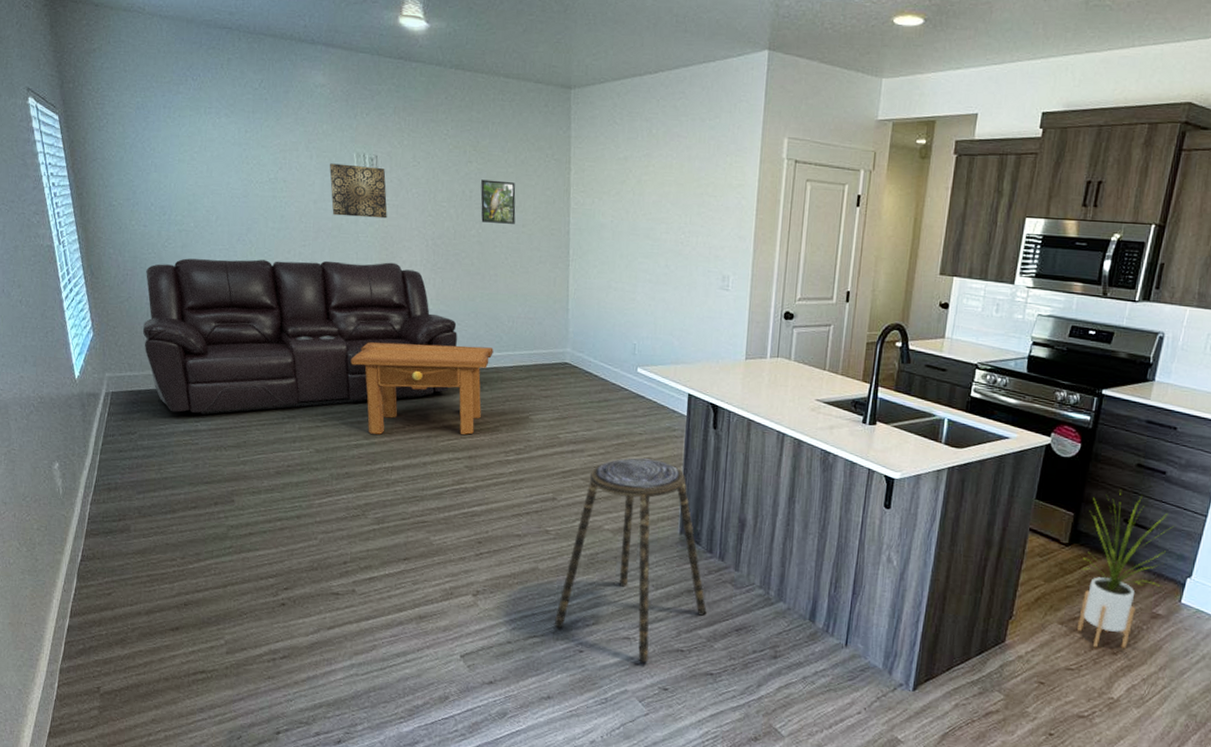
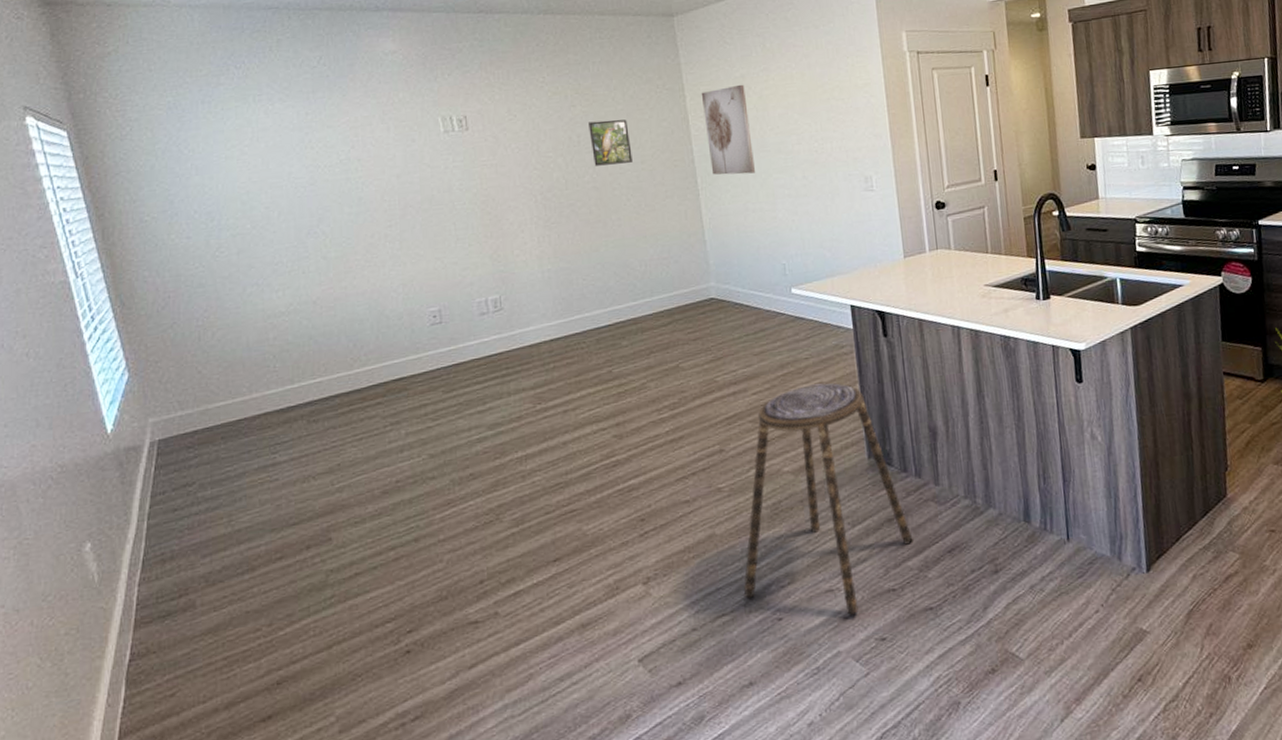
sofa: present [142,258,457,415] -> none [193,226,585,448]
wall art: present [330,163,387,219] -> none [411,128,486,187]
side table: present [350,342,494,435] -> none [461,298,628,423]
wall art: none [583,166,626,254] -> present [701,84,755,175]

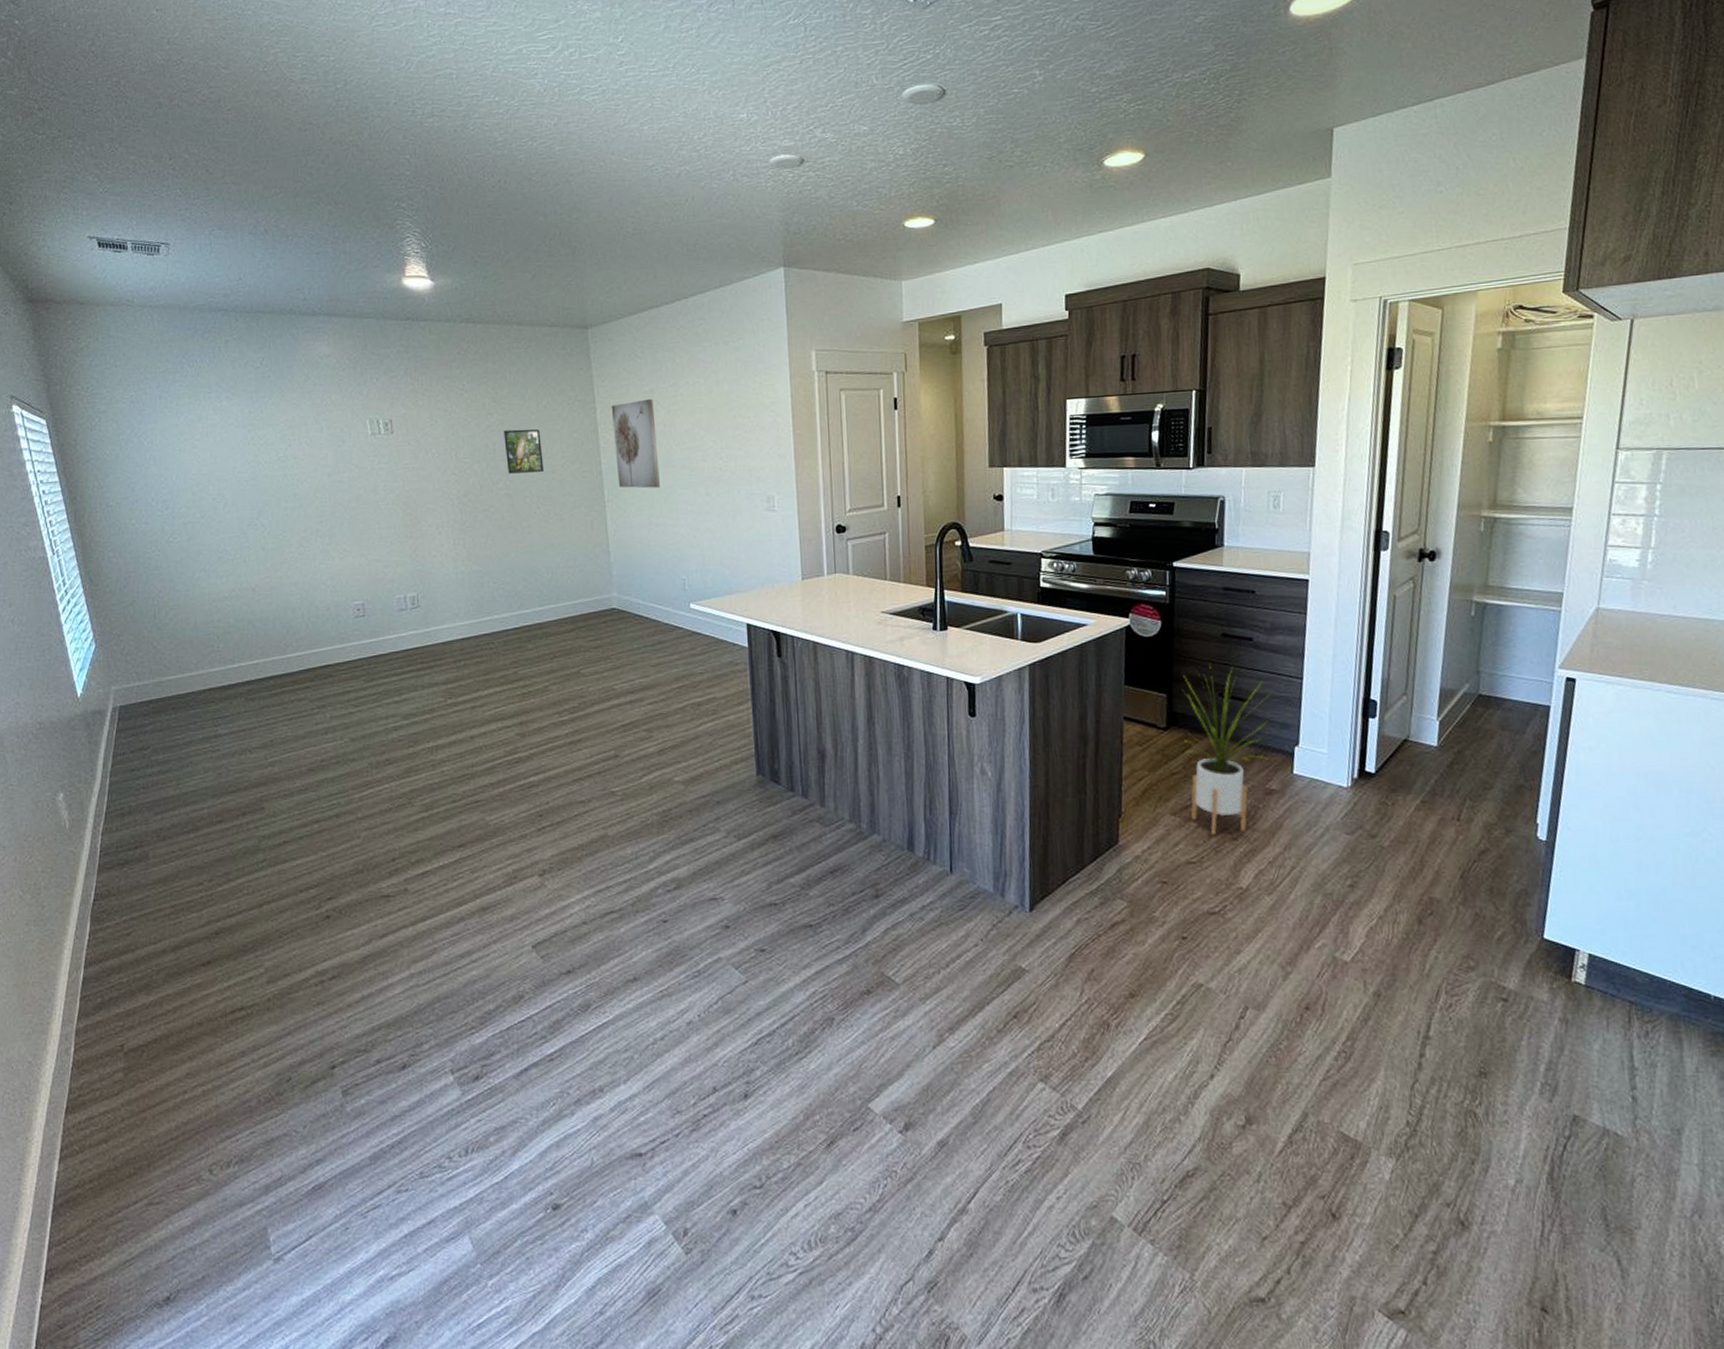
stool: present [743,383,913,615] -> none [631,698,797,924]

